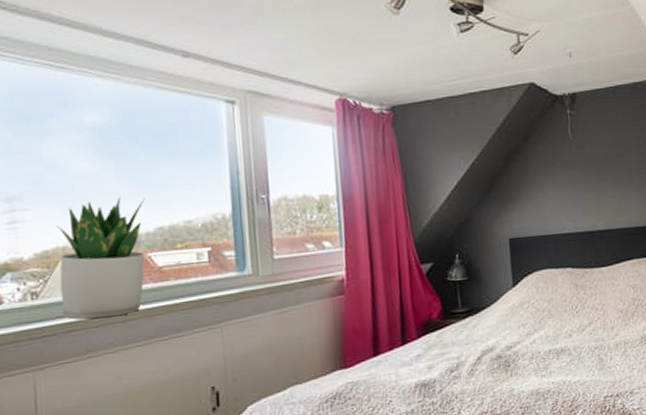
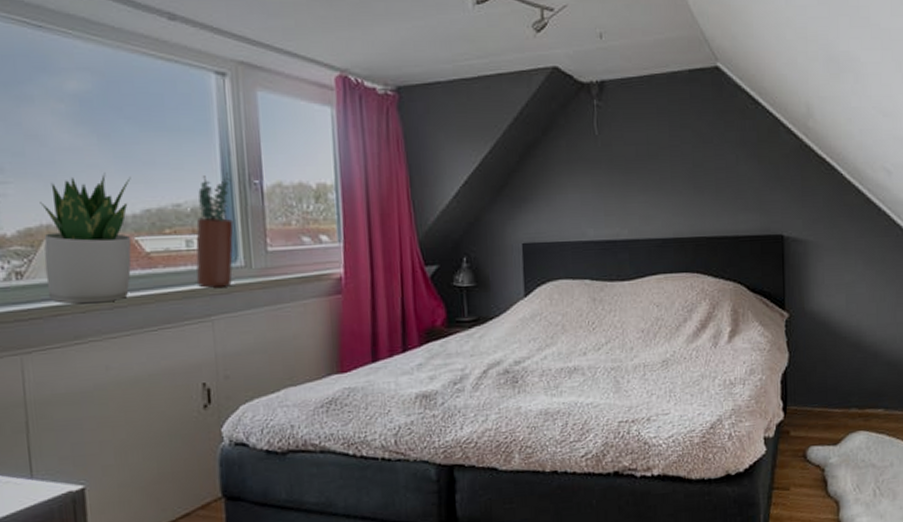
vase: none [206,189,242,296] -> present [196,172,234,288]

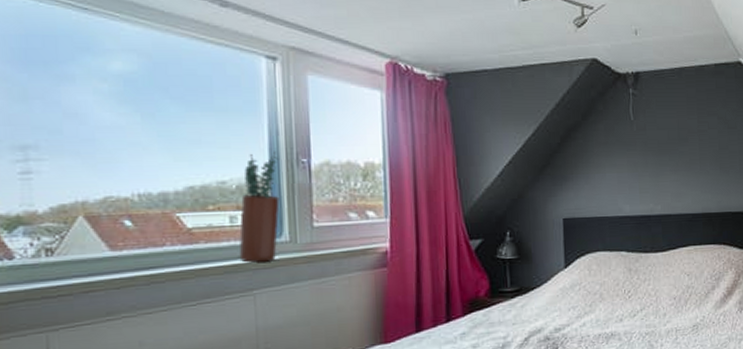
planter: present [40,172,132,304] -> none [76,150,175,280]

